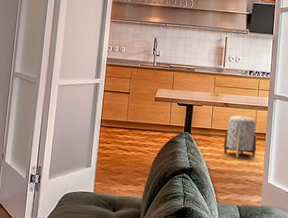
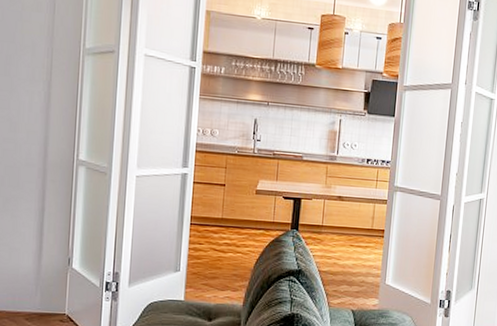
stool: present [223,115,257,158] -> none [336,209,374,257]

